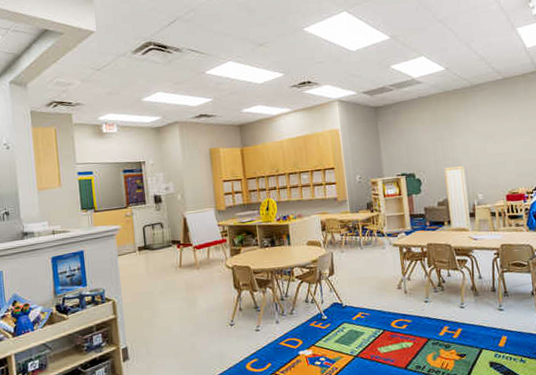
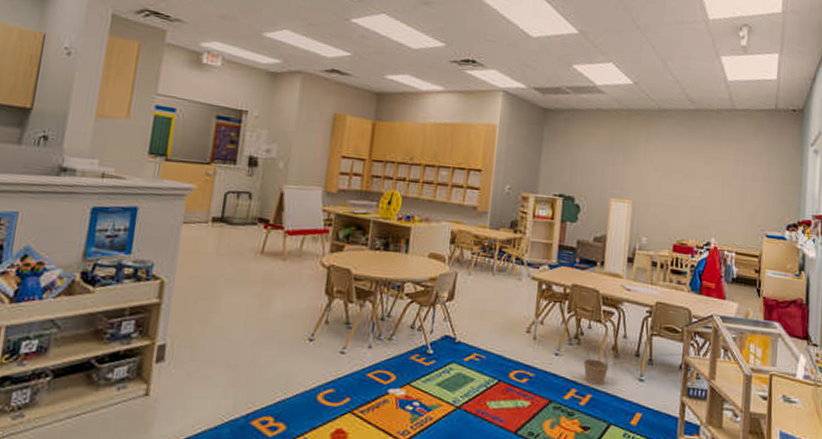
basket: none [449,287,472,321] -> present [583,343,609,386]

